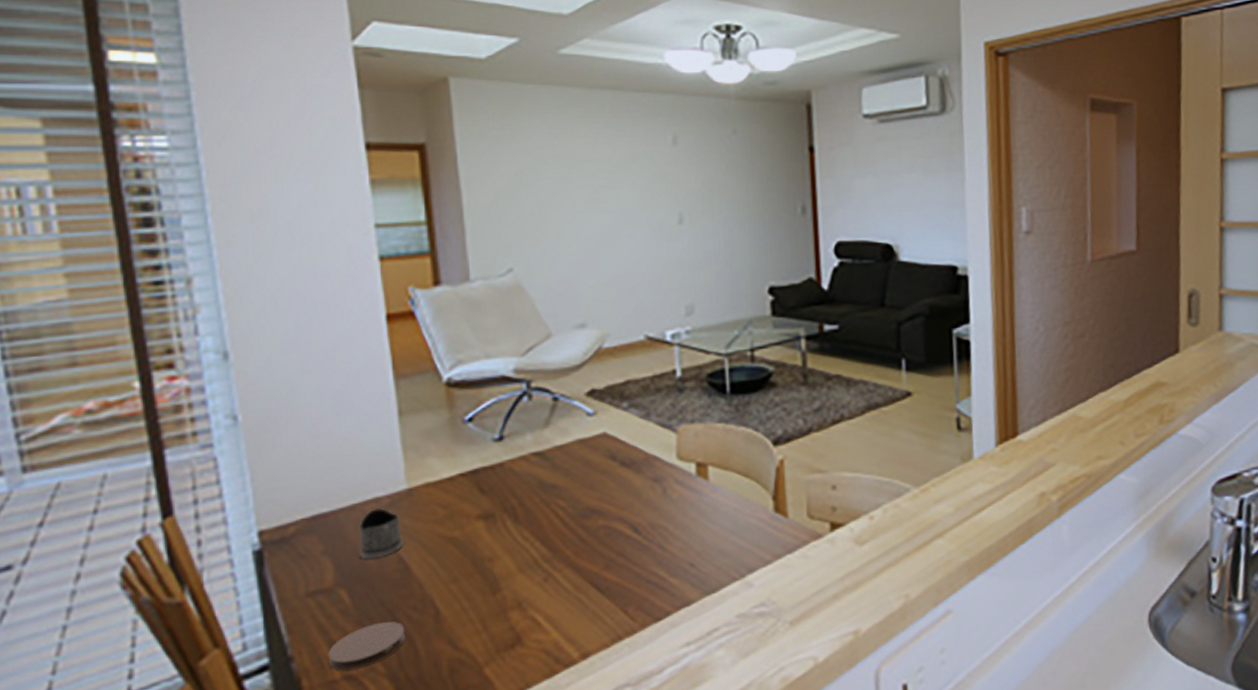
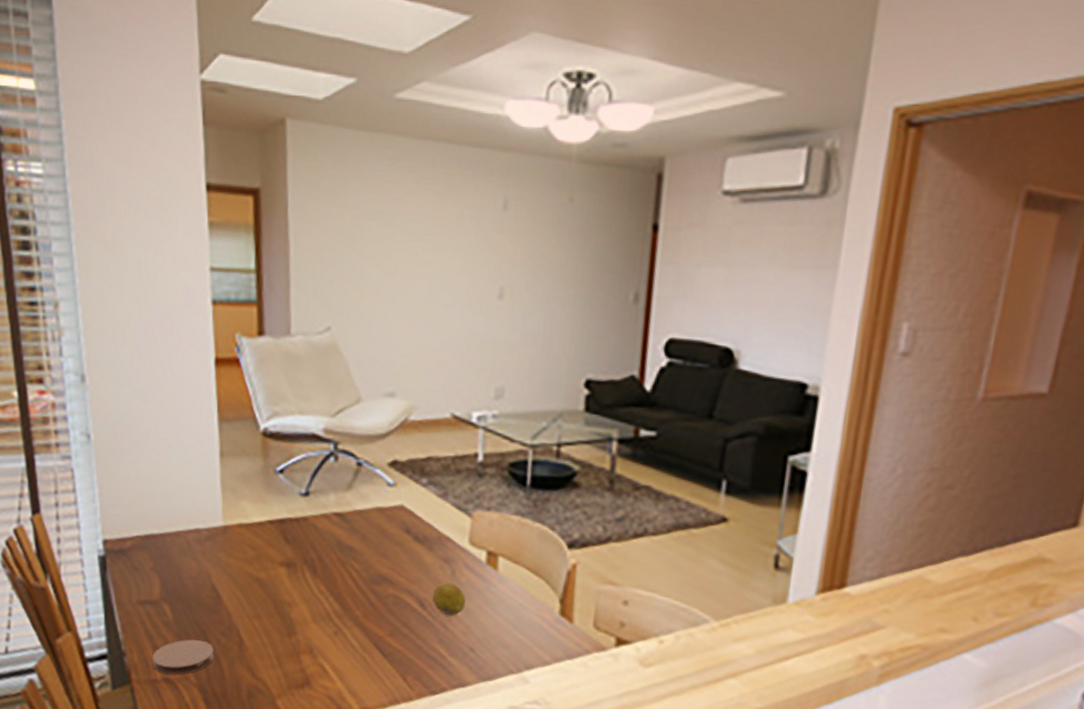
tea glass holder: present [358,508,403,560] -> none [181,538,217,583]
fruit: none [646,501,681,536] -> present [433,582,466,617]

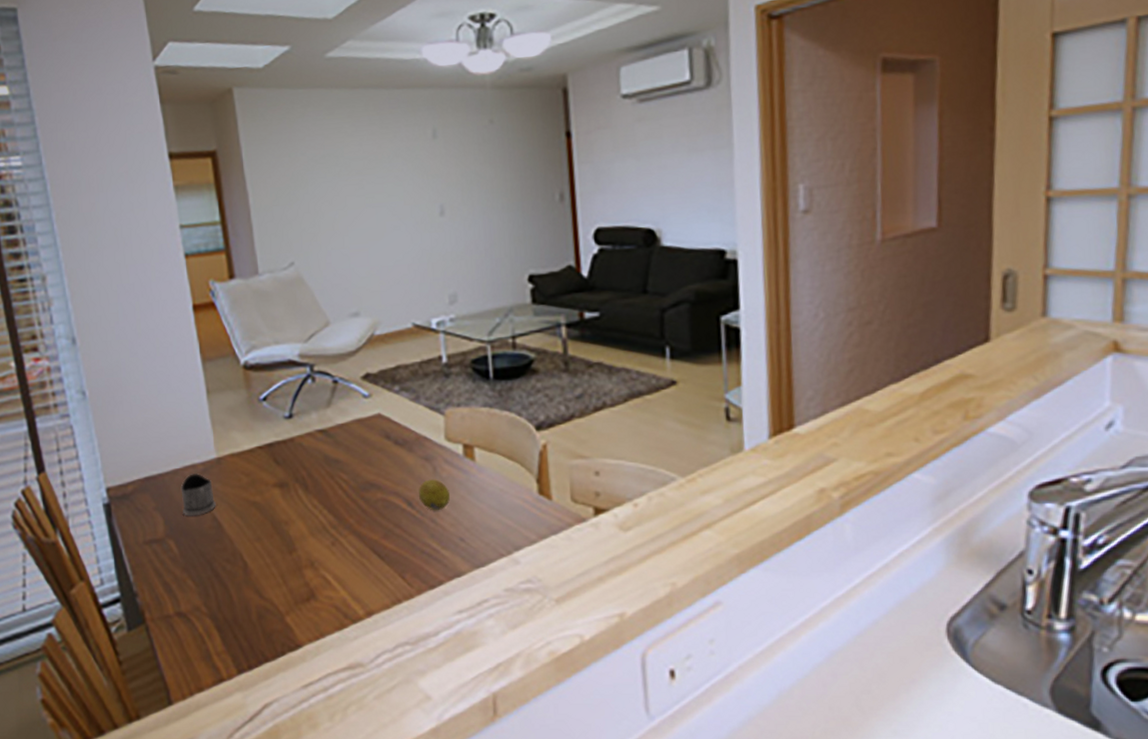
coaster: present [152,639,214,675] -> none [163,570,222,608]
tea glass holder: none [181,538,217,583] -> present [180,474,216,516]

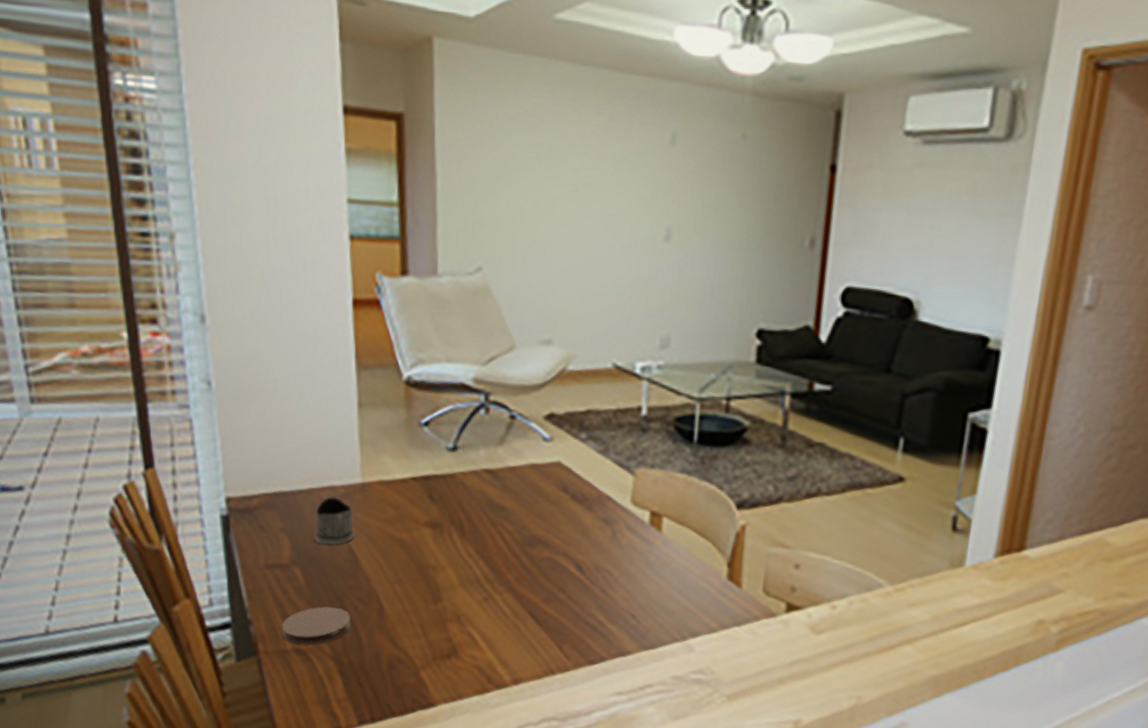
coaster: none [163,570,222,608] -> present [281,606,351,646]
fruit: present [419,479,451,511] -> none [591,544,628,581]

